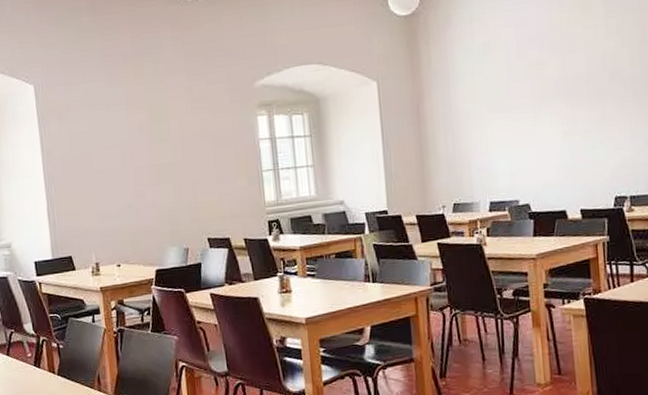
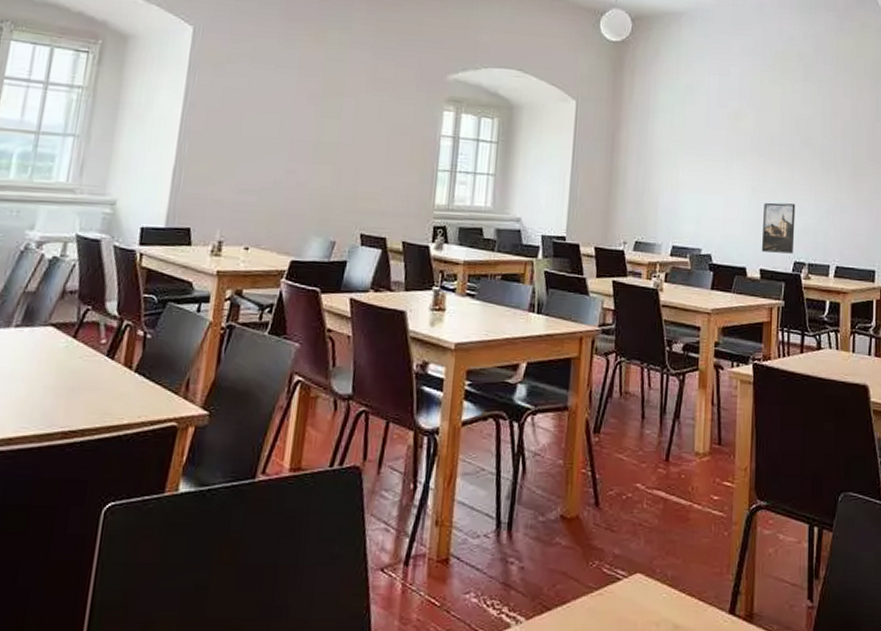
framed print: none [577,140,613,193] -> present [761,202,796,254]

